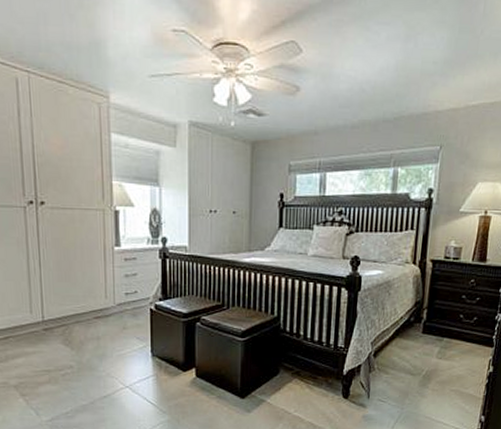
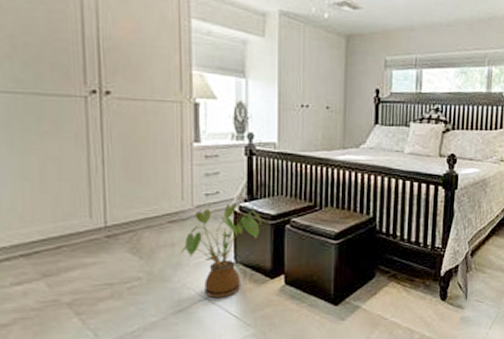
house plant: none [104,302,175,387] -> present [180,204,261,299]

